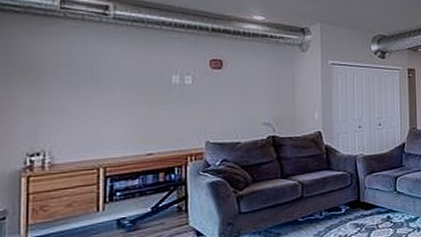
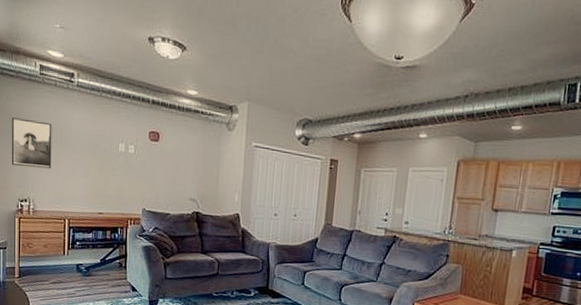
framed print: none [15,59,78,115] -> present [11,117,52,169]

